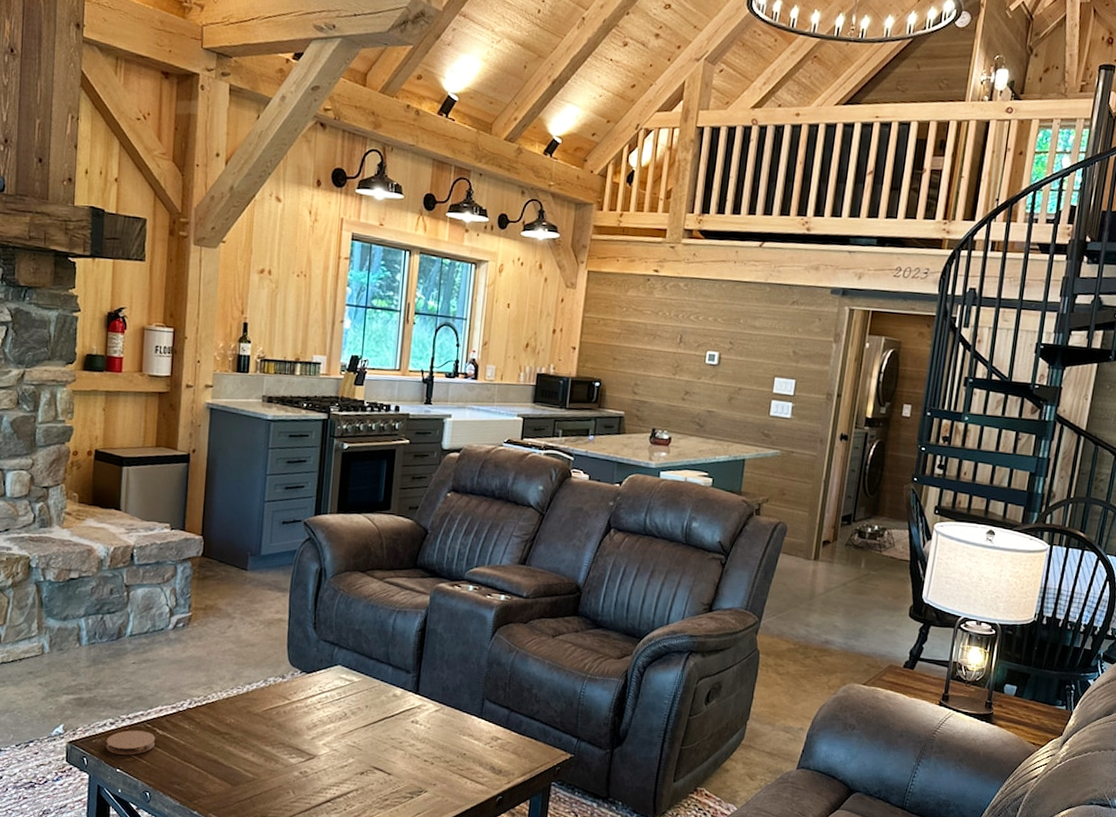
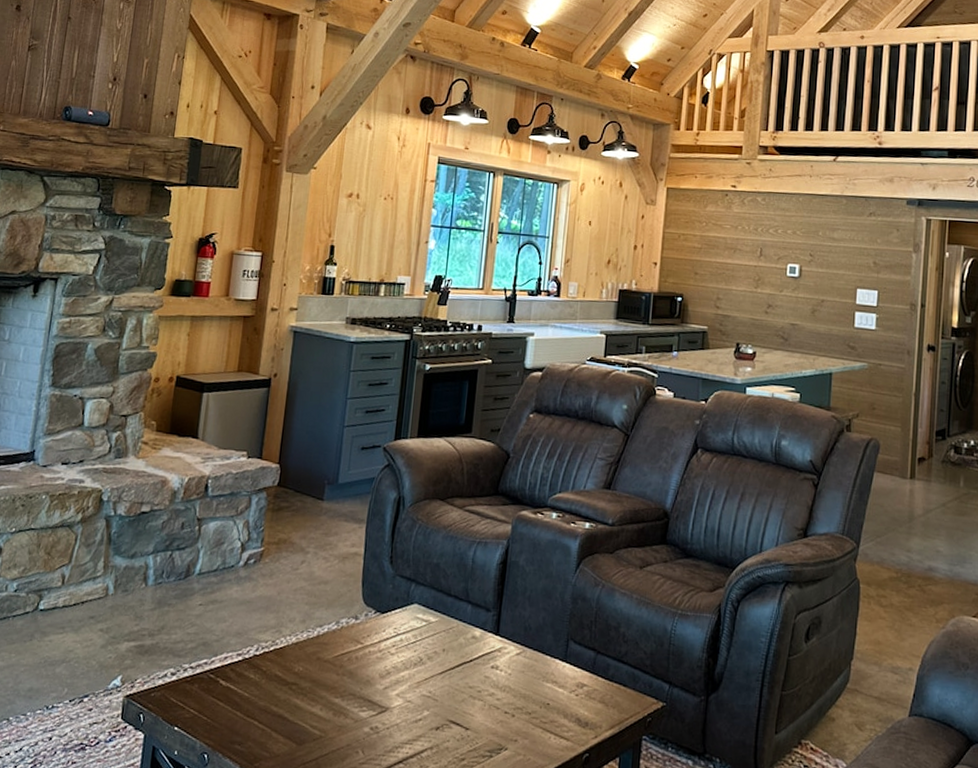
coaster: present [106,730,156,755] -> none [164,681,219,711]

